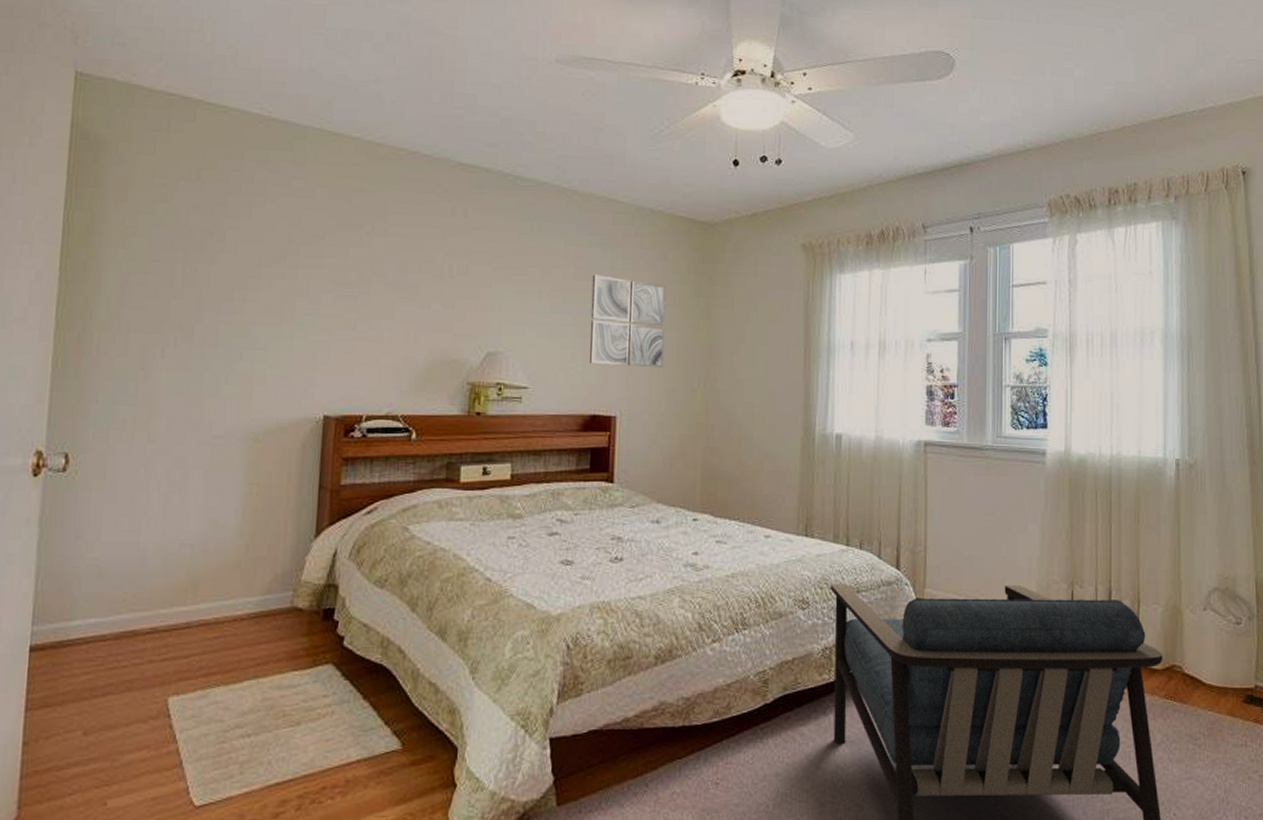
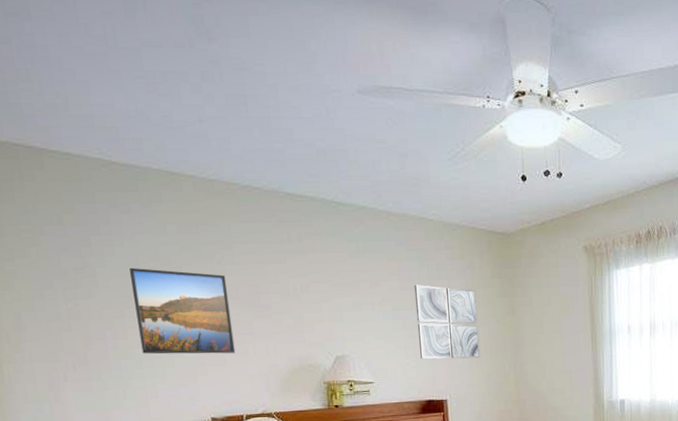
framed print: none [258,233,373,339] -> present [130,268,236,354]

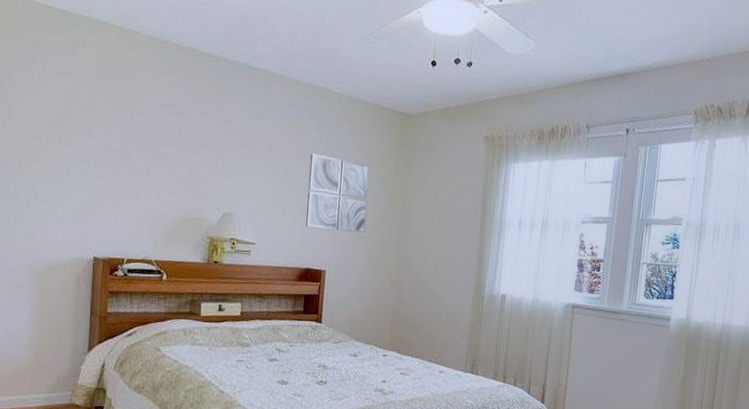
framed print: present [130,268,236,354] -> none [41,105,132,197]

